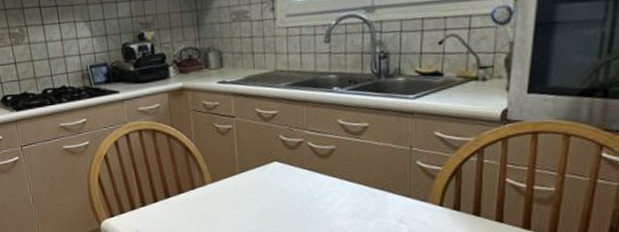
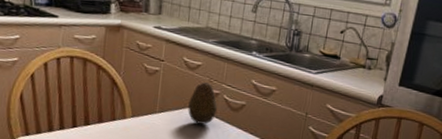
fruit: none [270,132,303,179] -> present [188,82,217,125]

